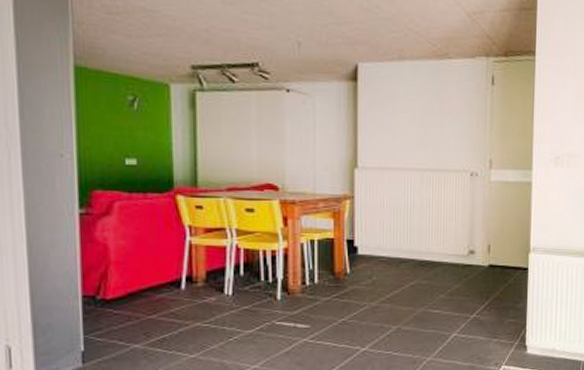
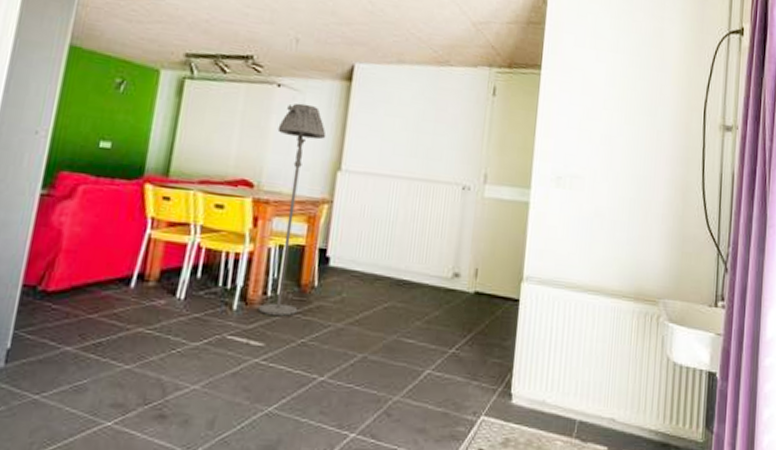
floor lamp: none [293,106,340,301] -> present [257,103,327,316]

